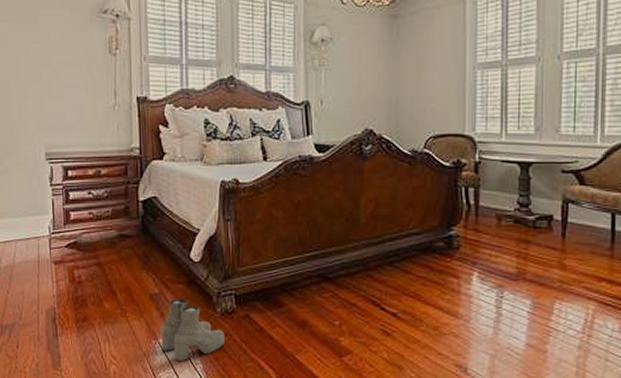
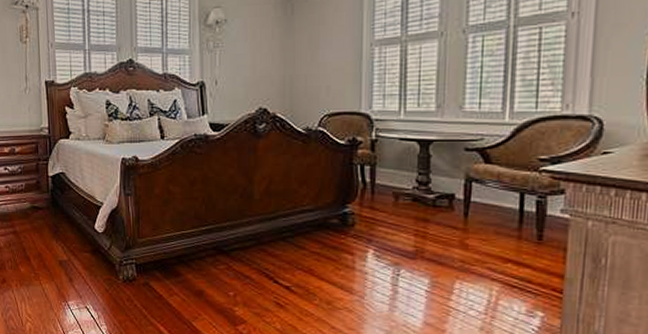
boots: present [161,298,225,362] -> none [70,265,127,323]

